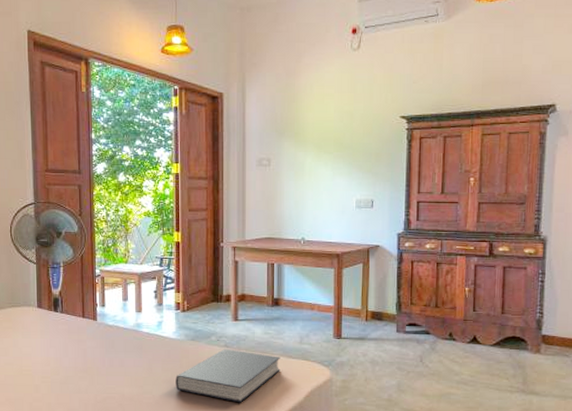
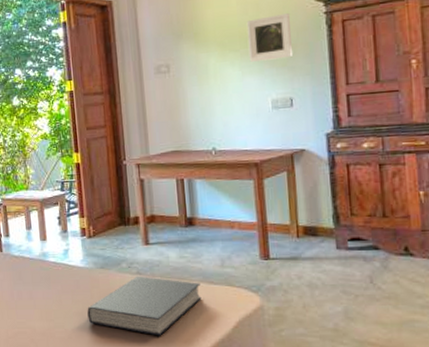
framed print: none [340,126,379,165] -> present [246,13,292,62]

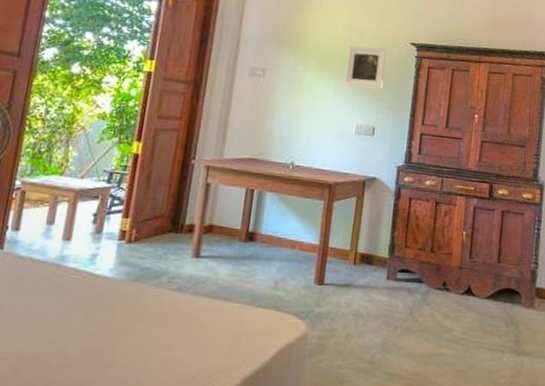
book: present [87,275,202,336] -> none [101,292,247,366]

